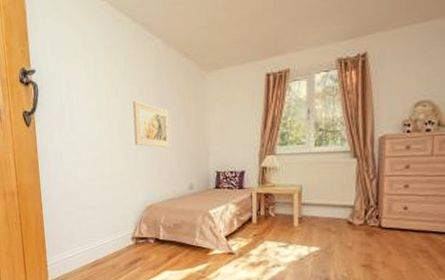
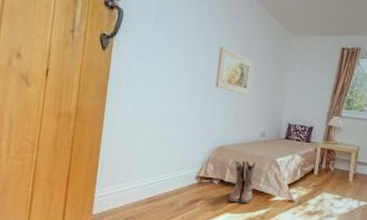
boots: none [166,216,190,260] -> present [228,160,256,204]

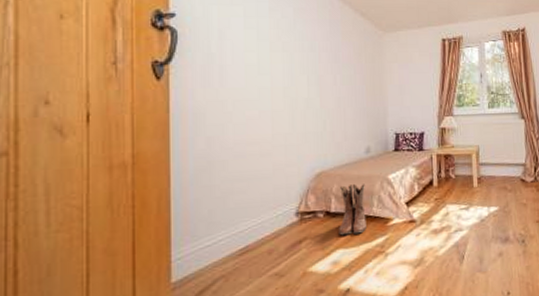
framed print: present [215,47,254,95] -> none [302,57,346,108]

